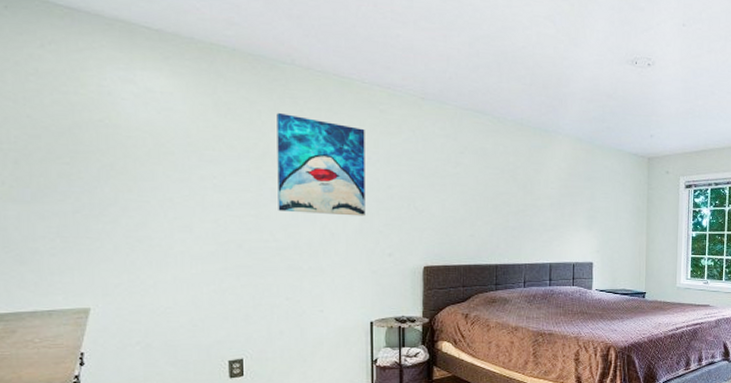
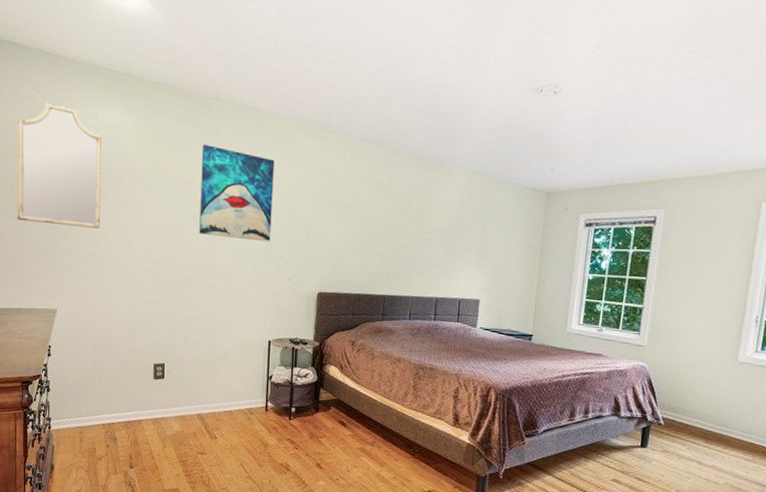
home mirror: none [18,63,148,210] -> present [16,102,103,229]

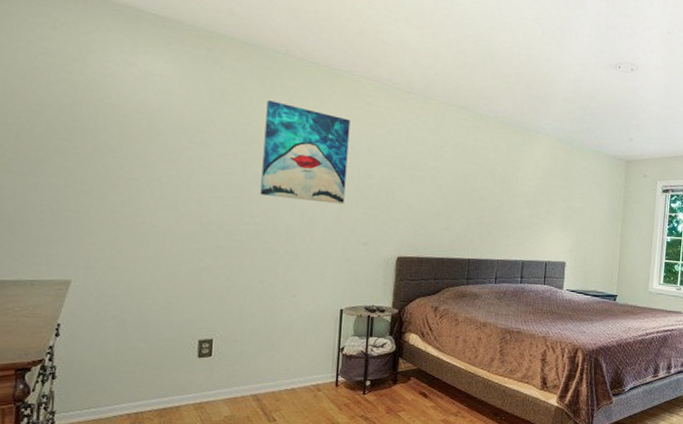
home mirror: present [16,102,103,229] -> none [20,45,143,188]

